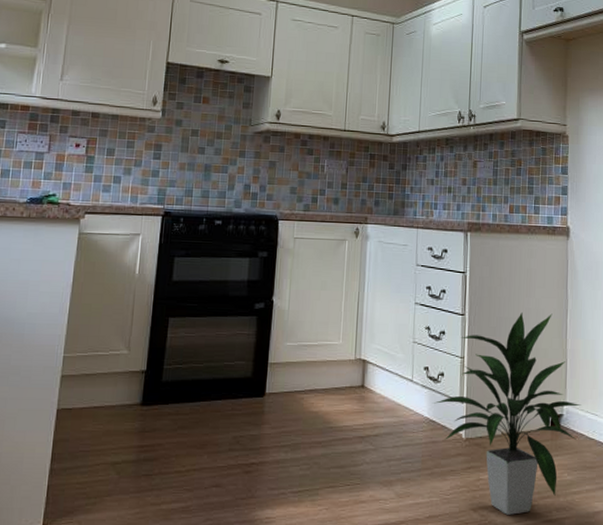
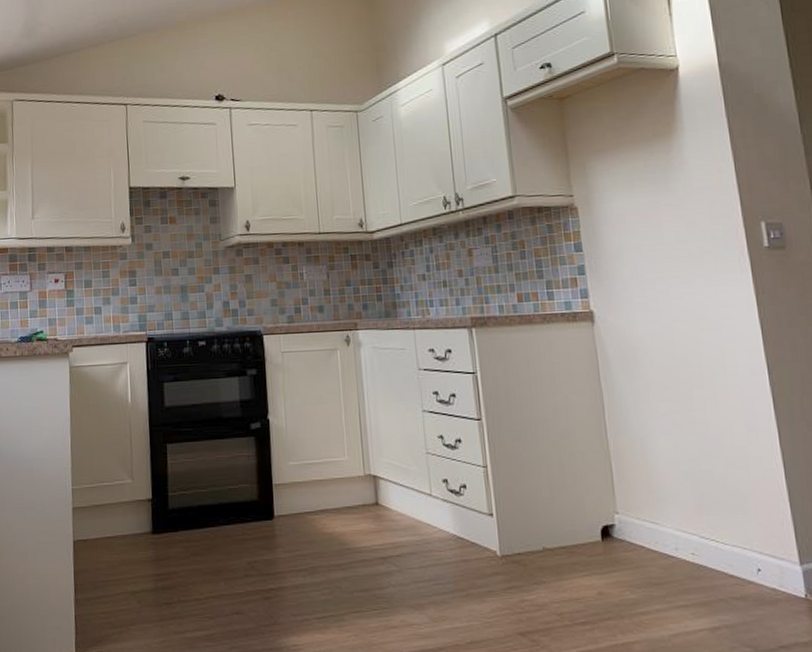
indoor plant: present [433,312,581,515] -> none [458,411,636,639]

